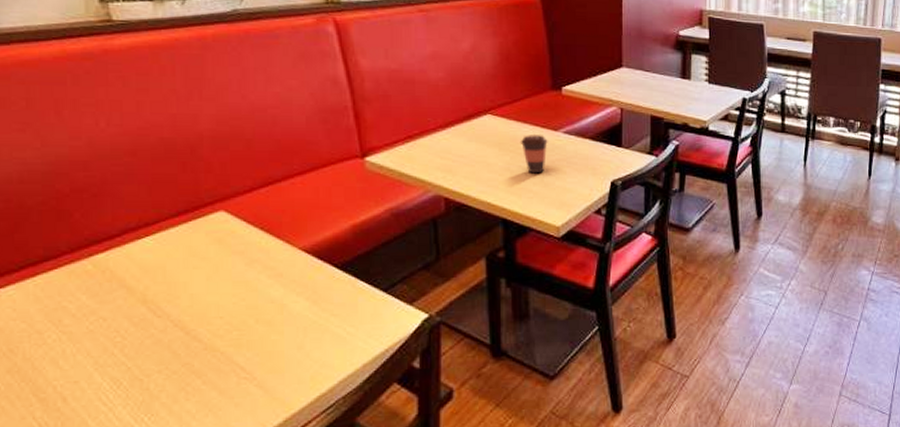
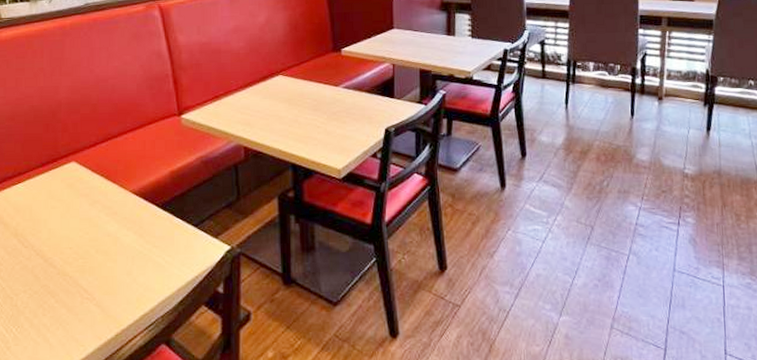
coffee cup: present [520,135,548,174] -> none [306,90,330,124]

